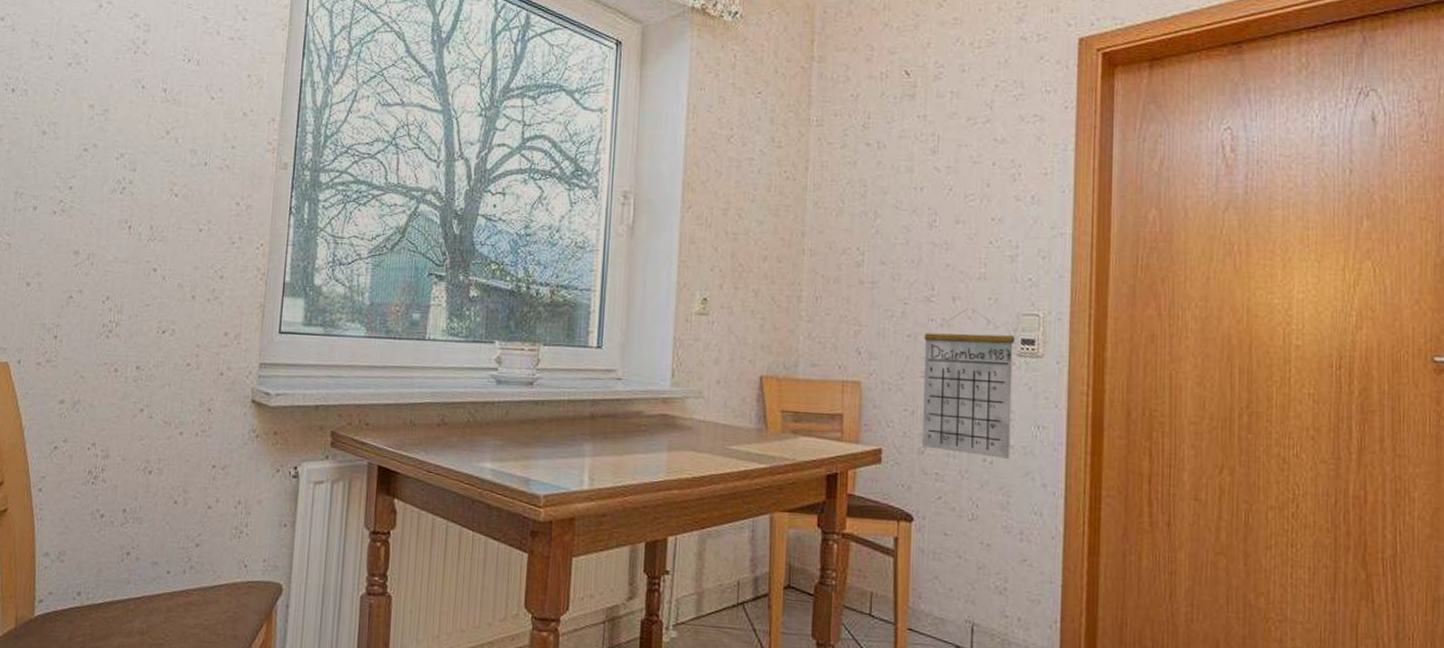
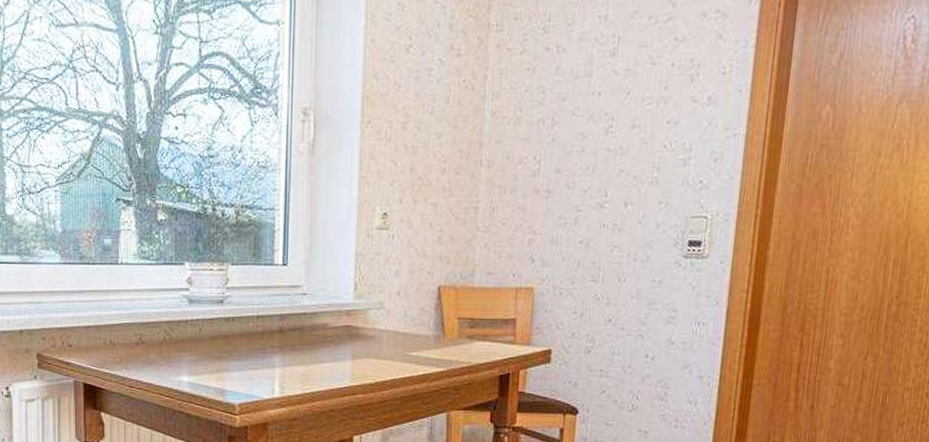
calendar: present [922,308,1015,459] -> none [589,212,683,354]

